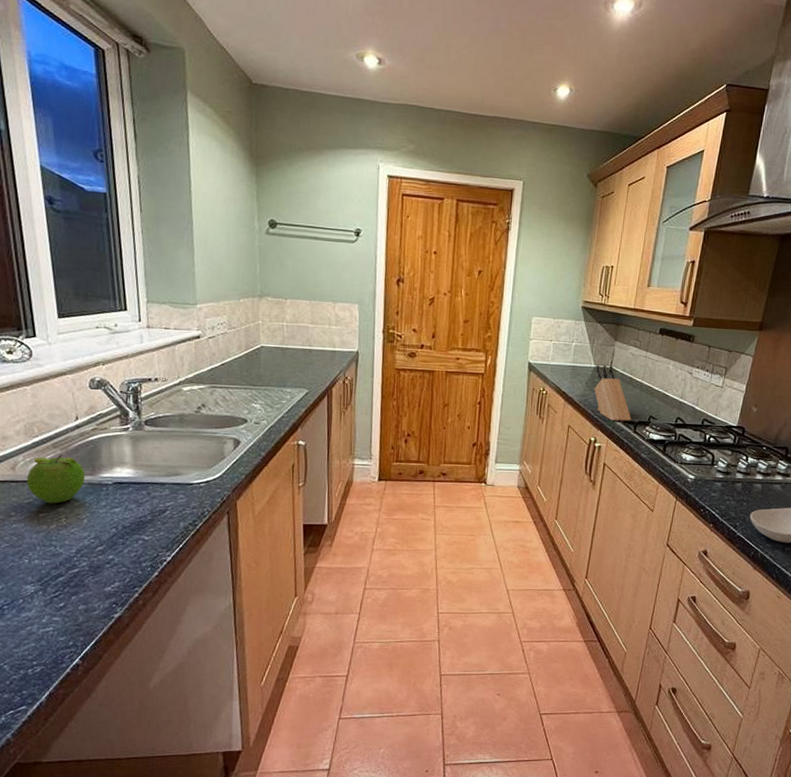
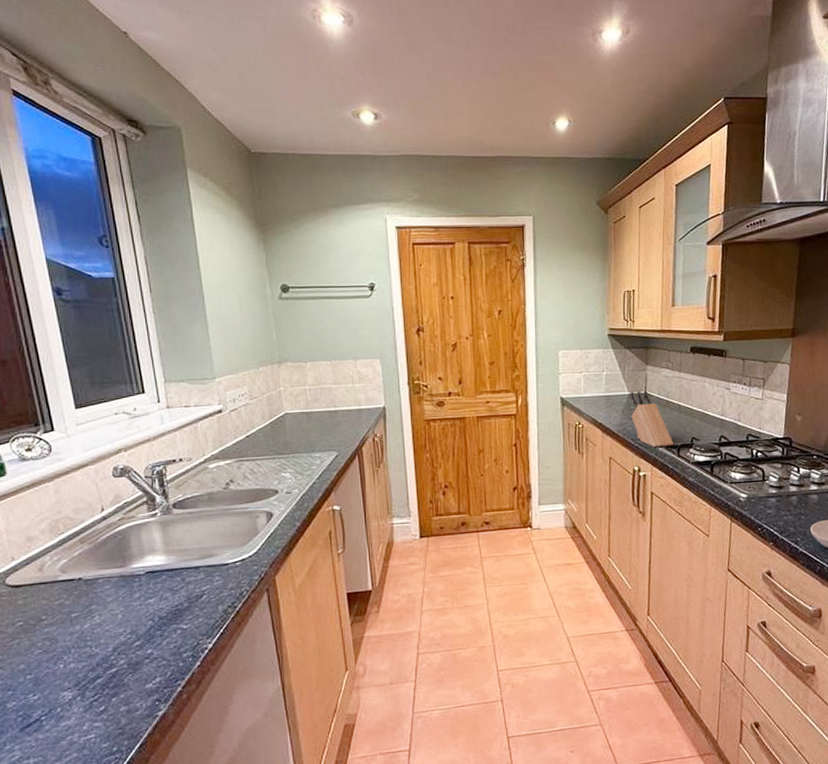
fruit: present [27,454,85,504] -> none [56,548,116,602]

